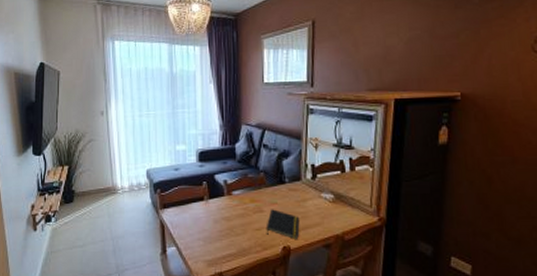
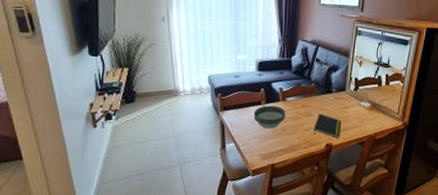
bowl: none [196,201,232,229] -> present [253,105,285,129]

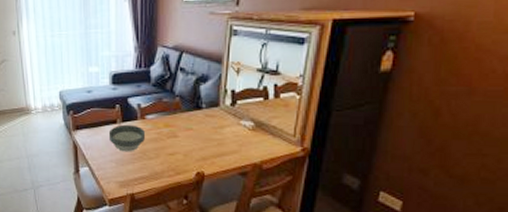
notepad: present [313,114,342,138] -> none [179,135,216,166]

